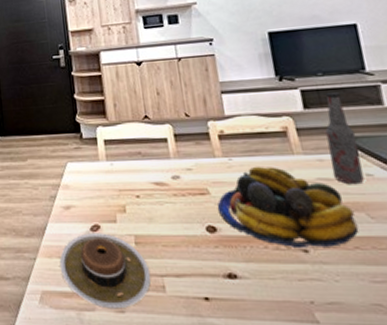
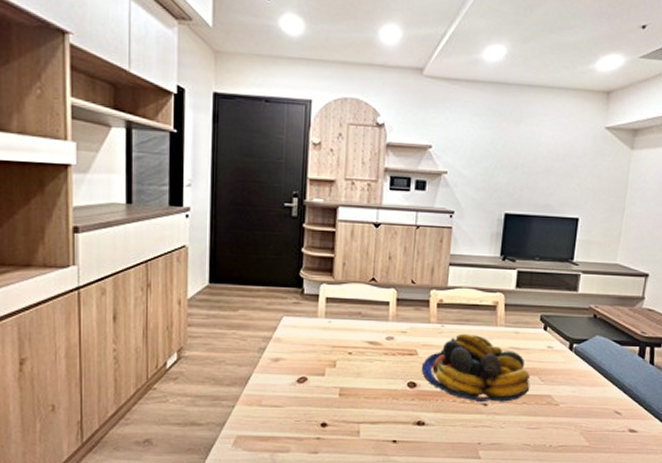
plate: present [59,233,151,309] -> none [259,384,349,451]
bottle: present [325,91,365,185] -> none [523,275,550,354]

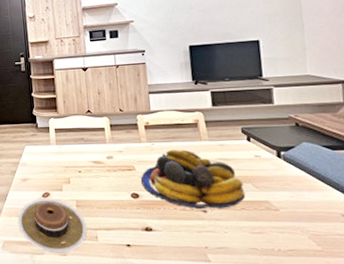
plate: none [259,384,349,451] -> present [18,199,88,253]

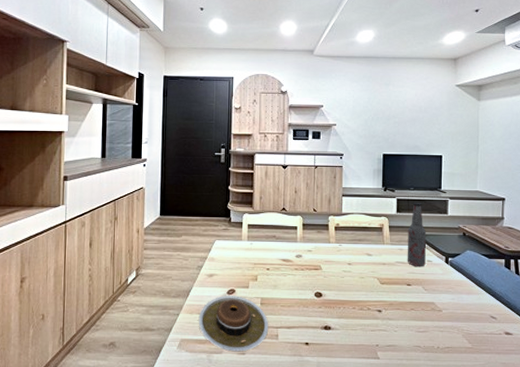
fruit bowl: present [141,149,245,210] -> none [326,251,416,310]
bottle: none [227,93,253,163] -> present [407,202,427,267]

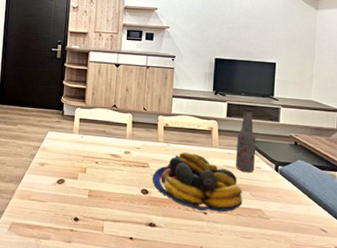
plate: present [198,296,269,352] -> none [29,184,95,240]
fruit bowl: none [326,251,416,310] -> present [153,152,243,212]

